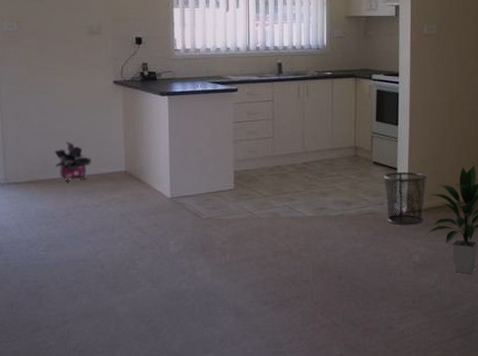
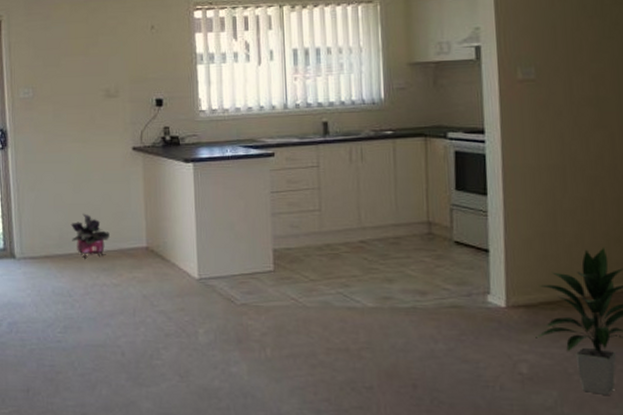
waste bin: present [383,171,427,226] -> none [469,254,534,325]

